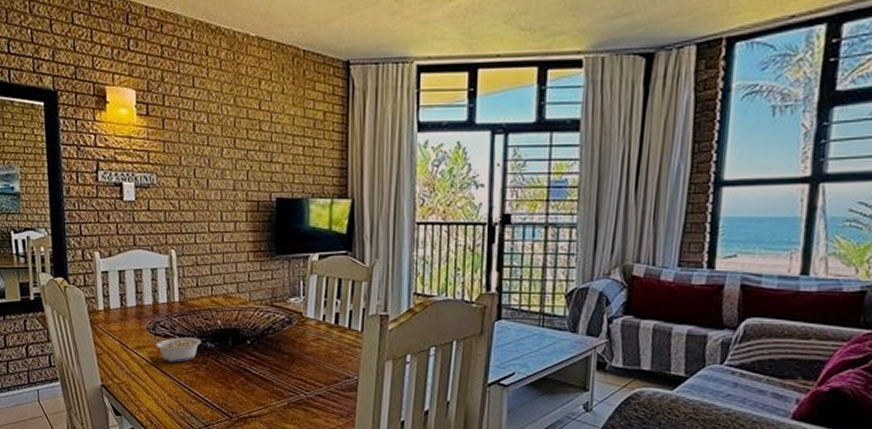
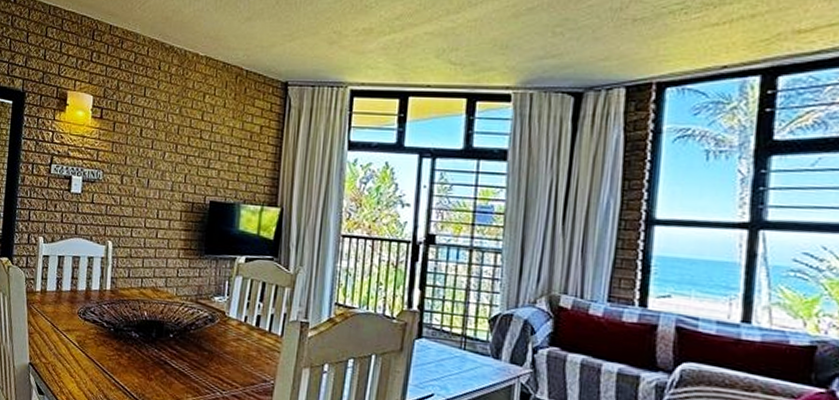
legume: present [148,337,202,363] -> none [78,322,127,349]

